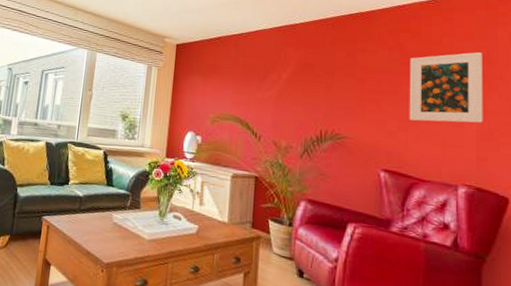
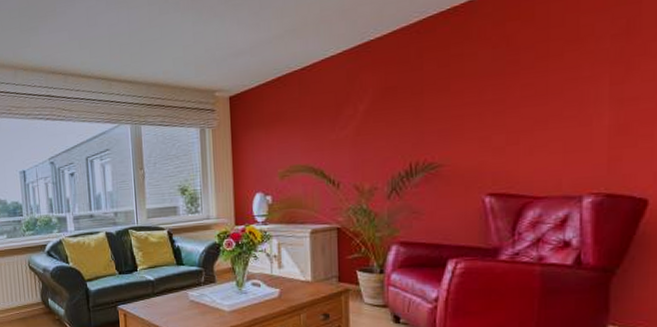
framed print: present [409,52,483,123] -> none [520,25,620,130]

